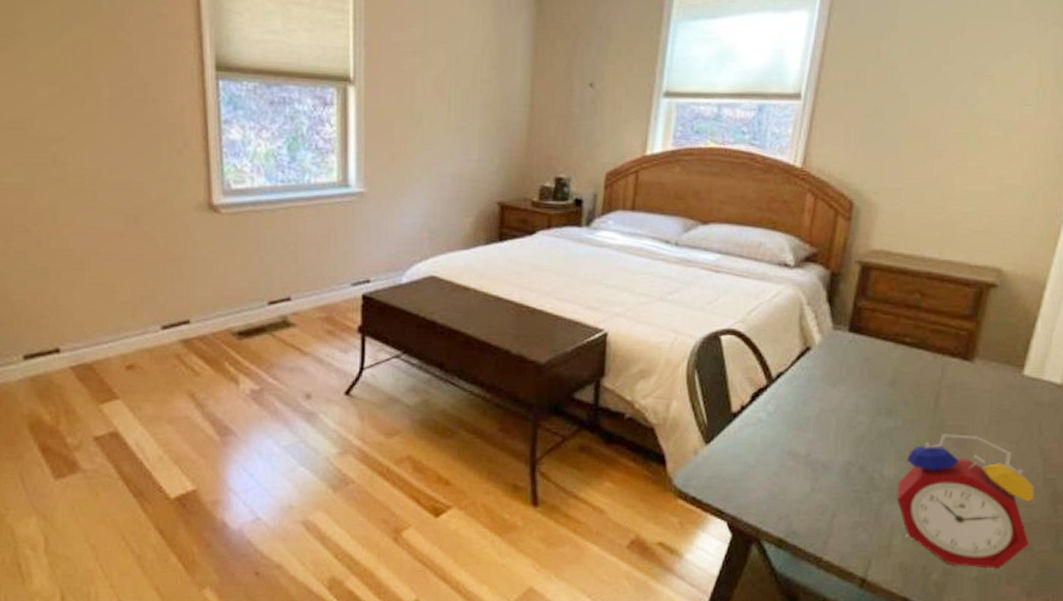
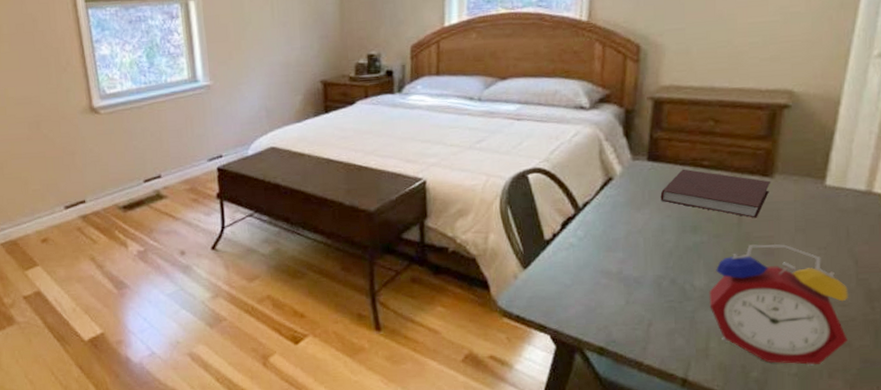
notebook: none [858,344,971,405] -> present [660,169,771,218]

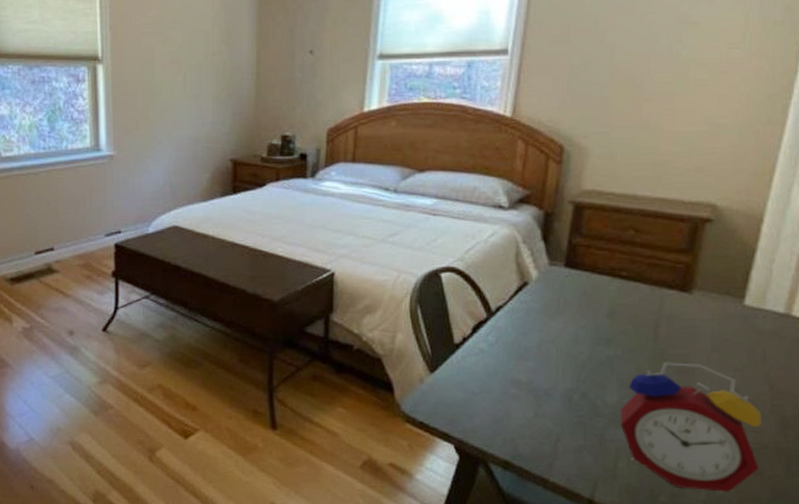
notebook: present [660,169,771,218] -> none [576,278,690,335]

